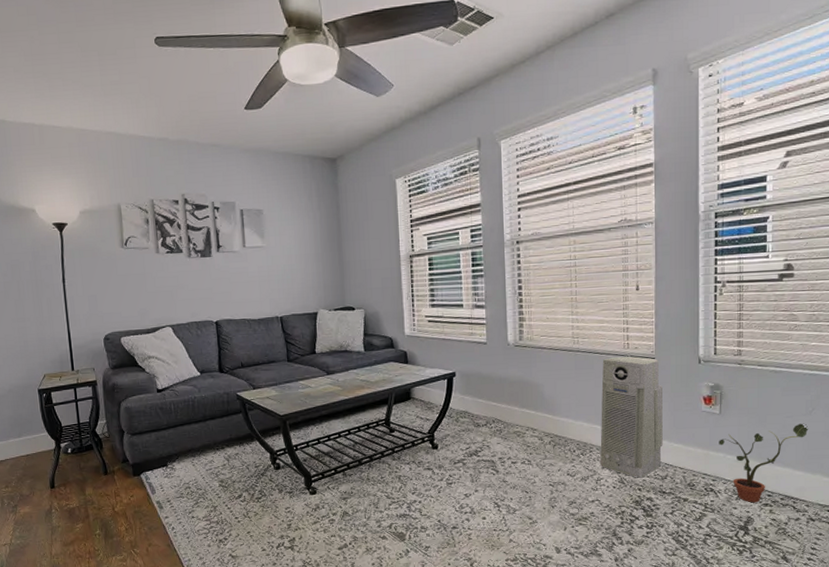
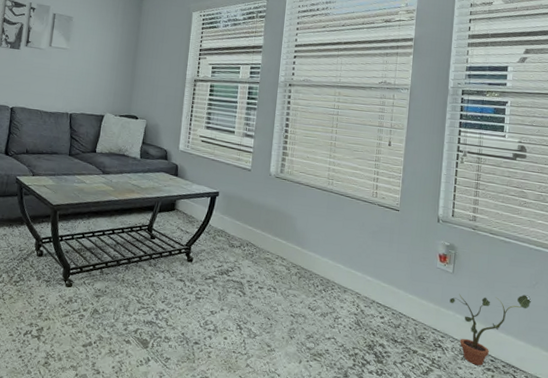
air purifier: present [600,356,663,478] -> none [340,203,403,323]

